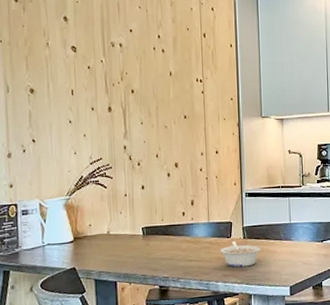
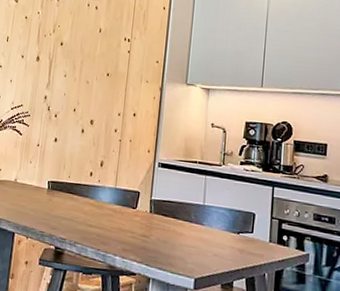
legume: present [220,241,260,267] -> none [123,213,167,245]

